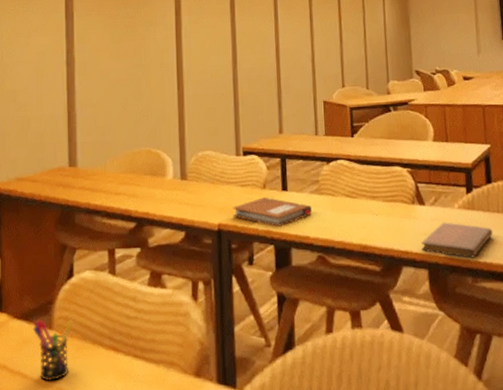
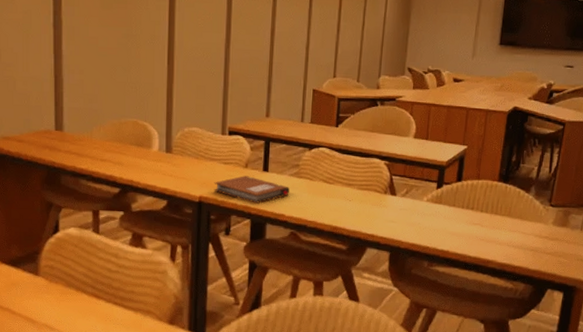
pen holder: present [32,320,73,382] -> none [20,267,58,319]
notebook: present [421,222,493,258] -> none [387,212,454,246]

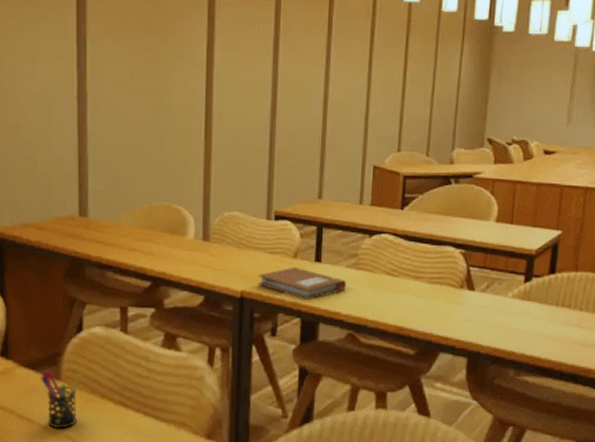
pen holder: none [20,267,58,319] -> present [40,370,81,430]

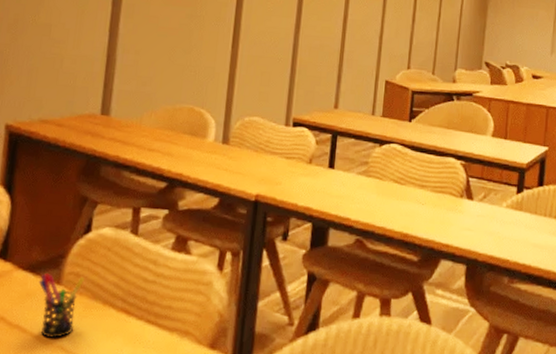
notebook: present [257,267,346,300] -> none [272,172,357,205]

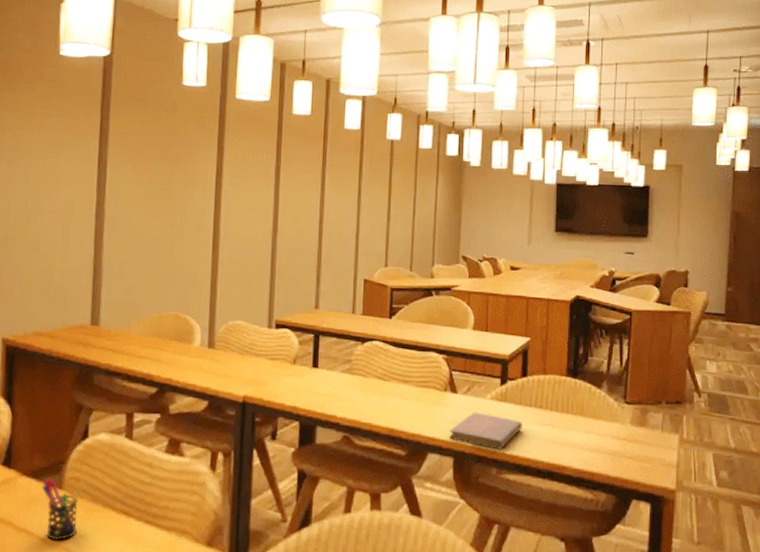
notebook: none [463,219,536,259] -> present [449,412,522,450]

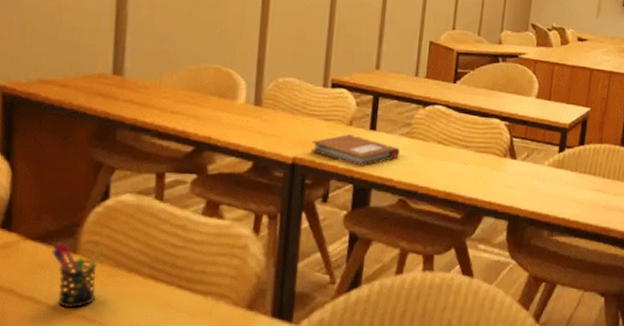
notebook: none [259,372,341,404] -> present [310,134,400,166]
notebook: present [449,412,522,450] -> none [505,177,576,214]

